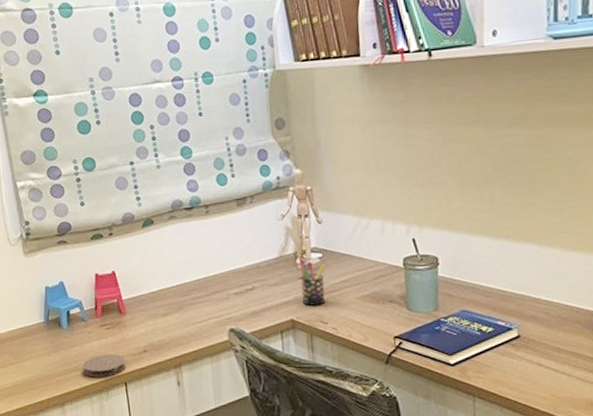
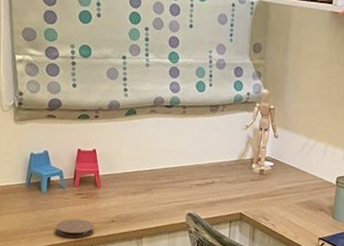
pen holder: present [299,258,326,306] -> none [251,164,275,205]

